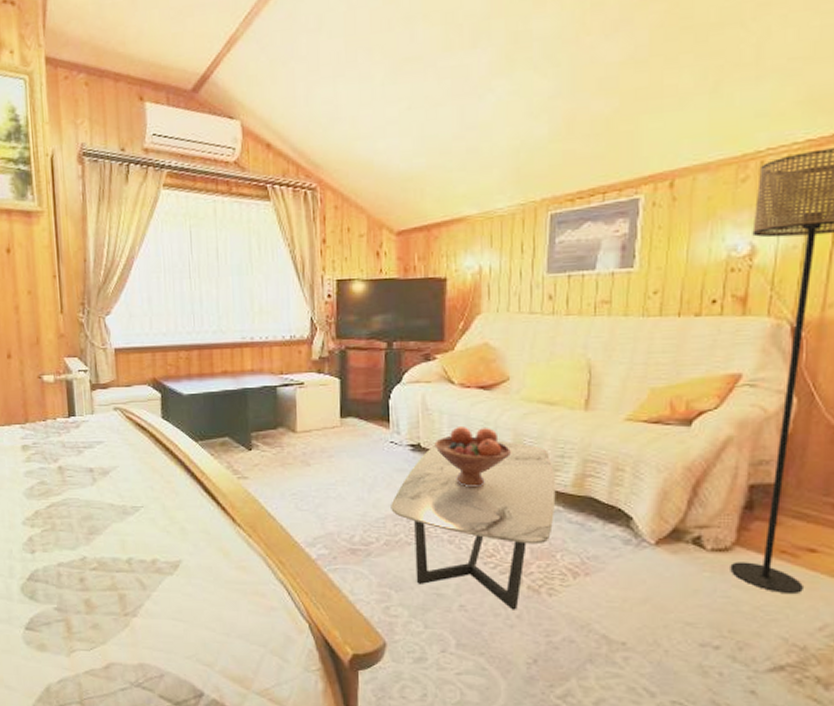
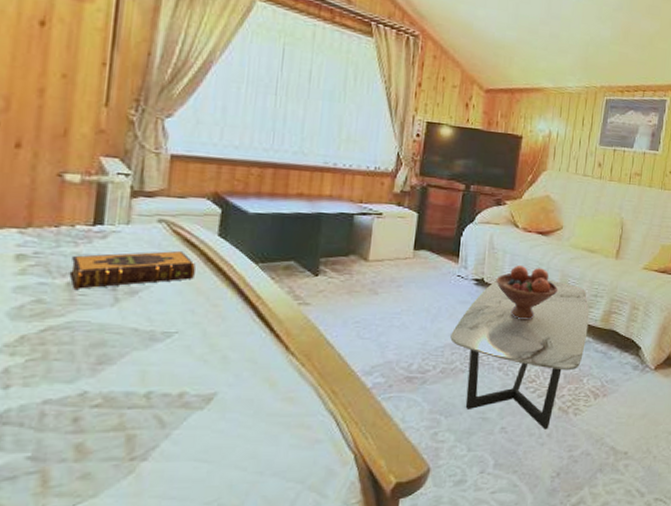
hardback book: none [57,434,149,473] -> present [69,250,196,291]

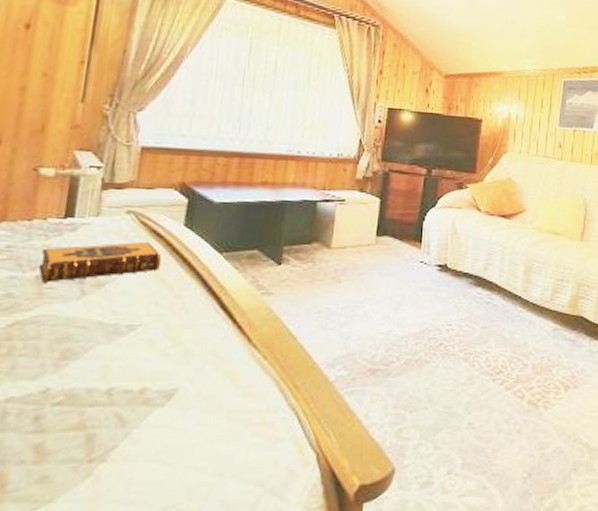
coffee table: present [450,273,589,430] -> none [414,258,556,425]
fruit bowl: present [496,264,559,320] -> none [459,249,523,307]

